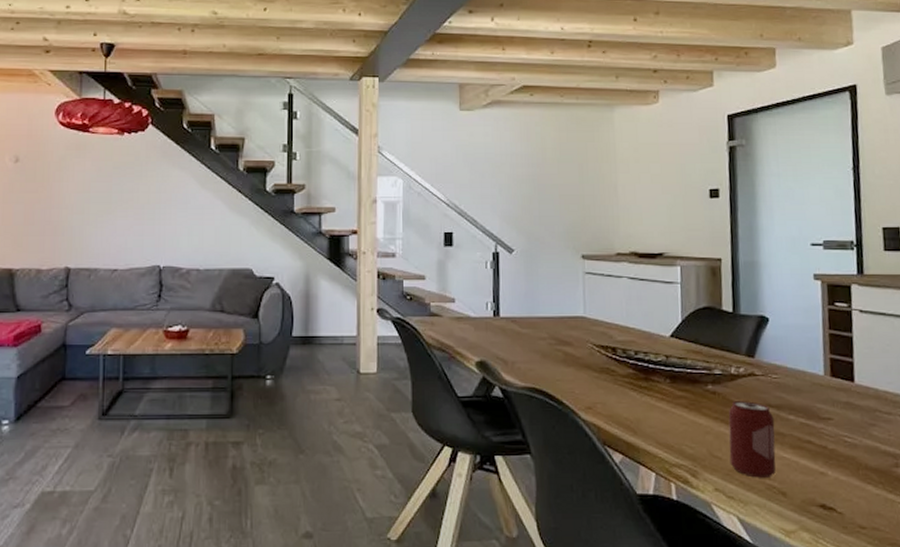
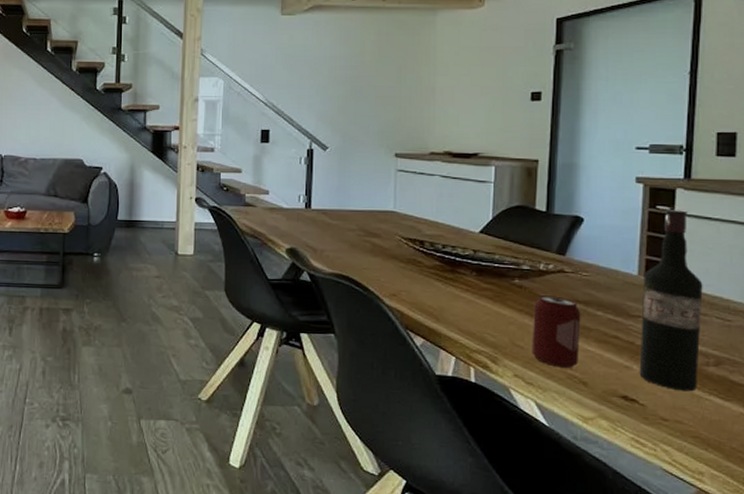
wine bottle: none [829,306,889,496] -> present [639,210,703,392]

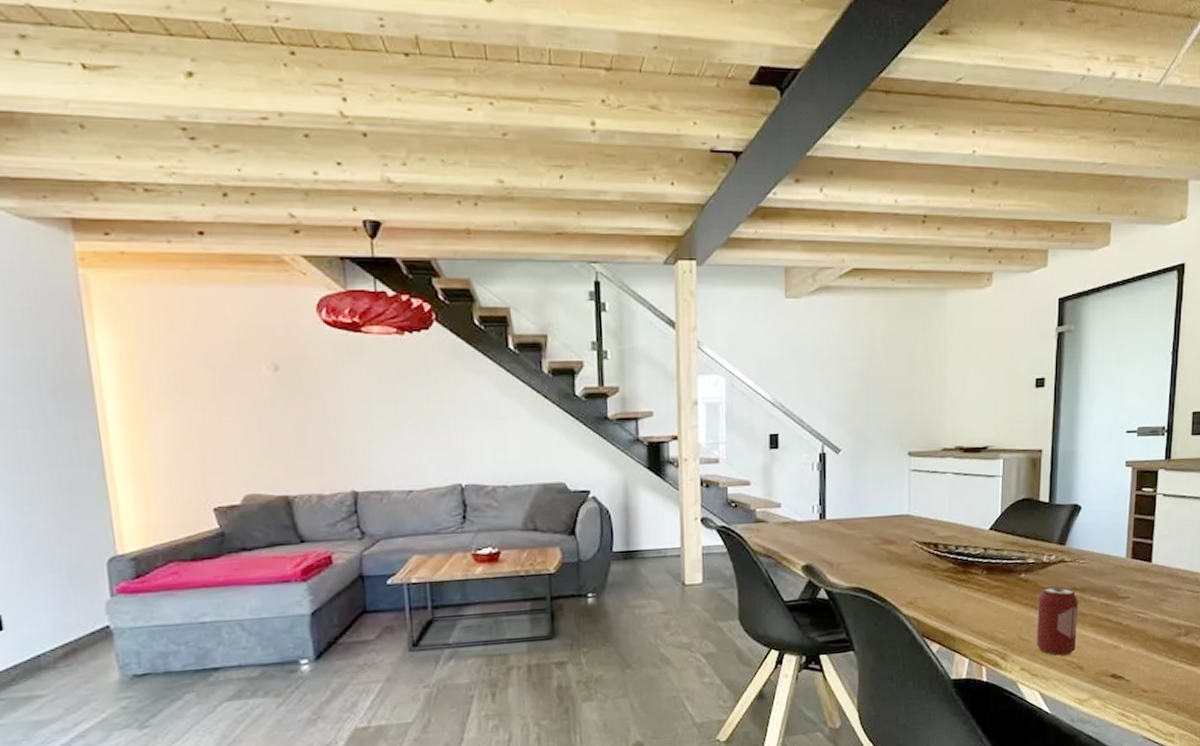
wine bottle: present [639,210,703,392] -> none [1125,490,1178,663]

